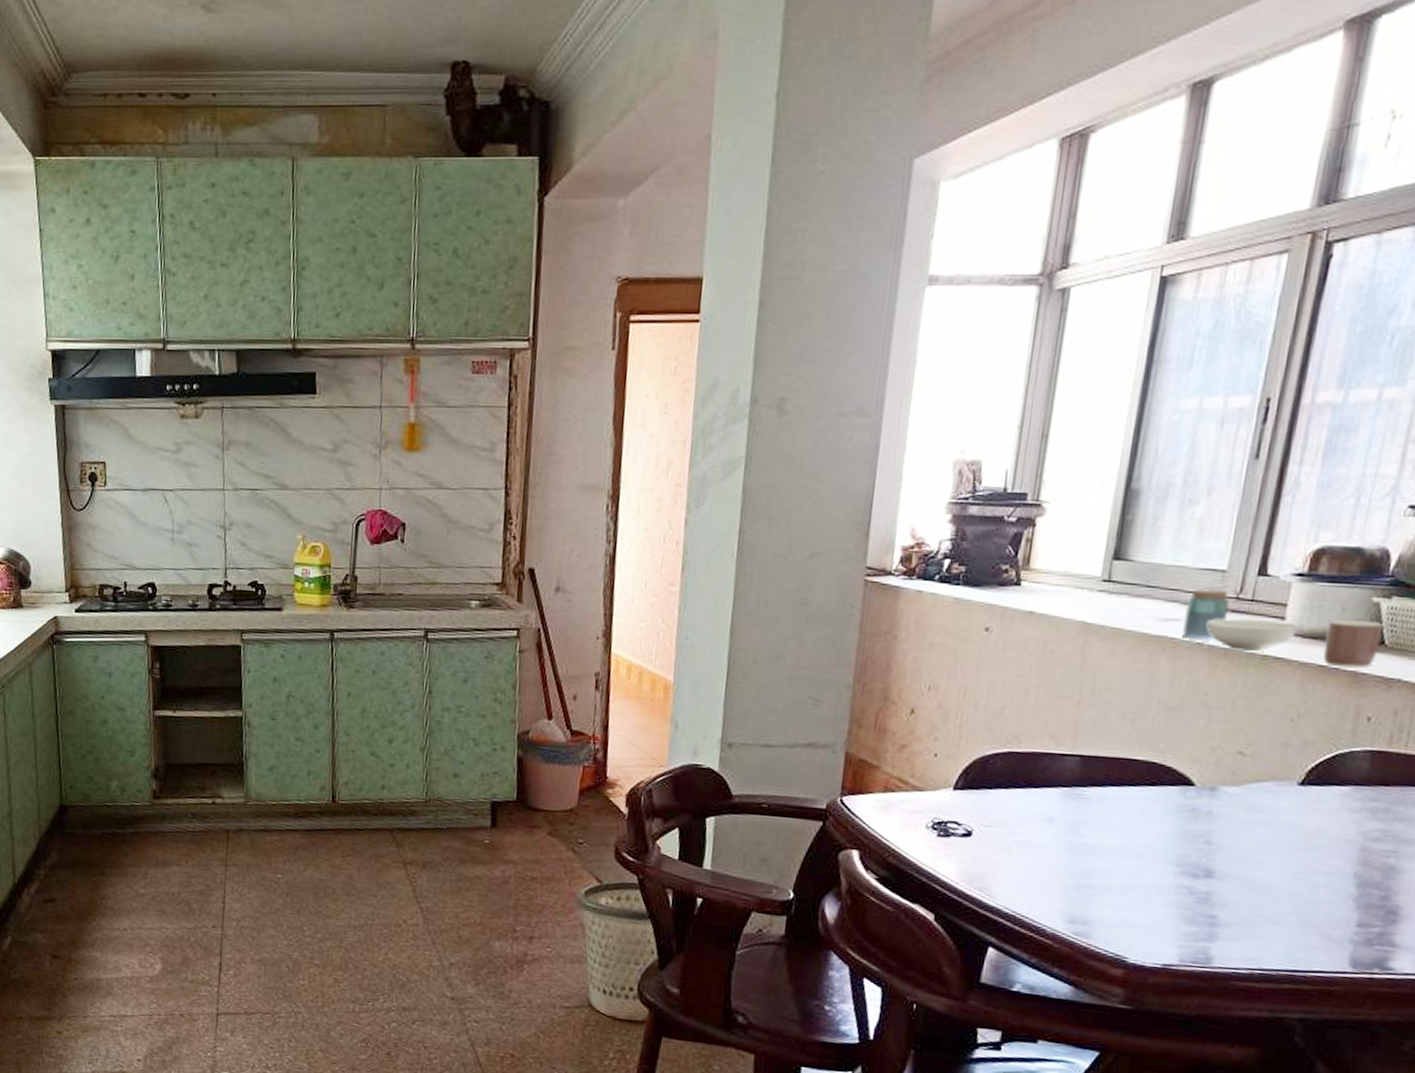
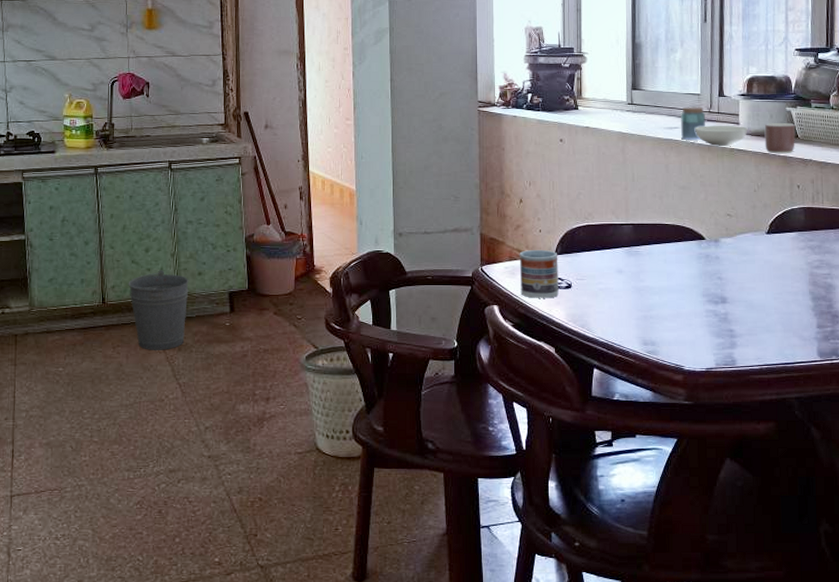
bucket: none [364,766,442,866] -> present [128,270,189,350]
cup: none [894,780,958,848] -> present [519,249,559,298]

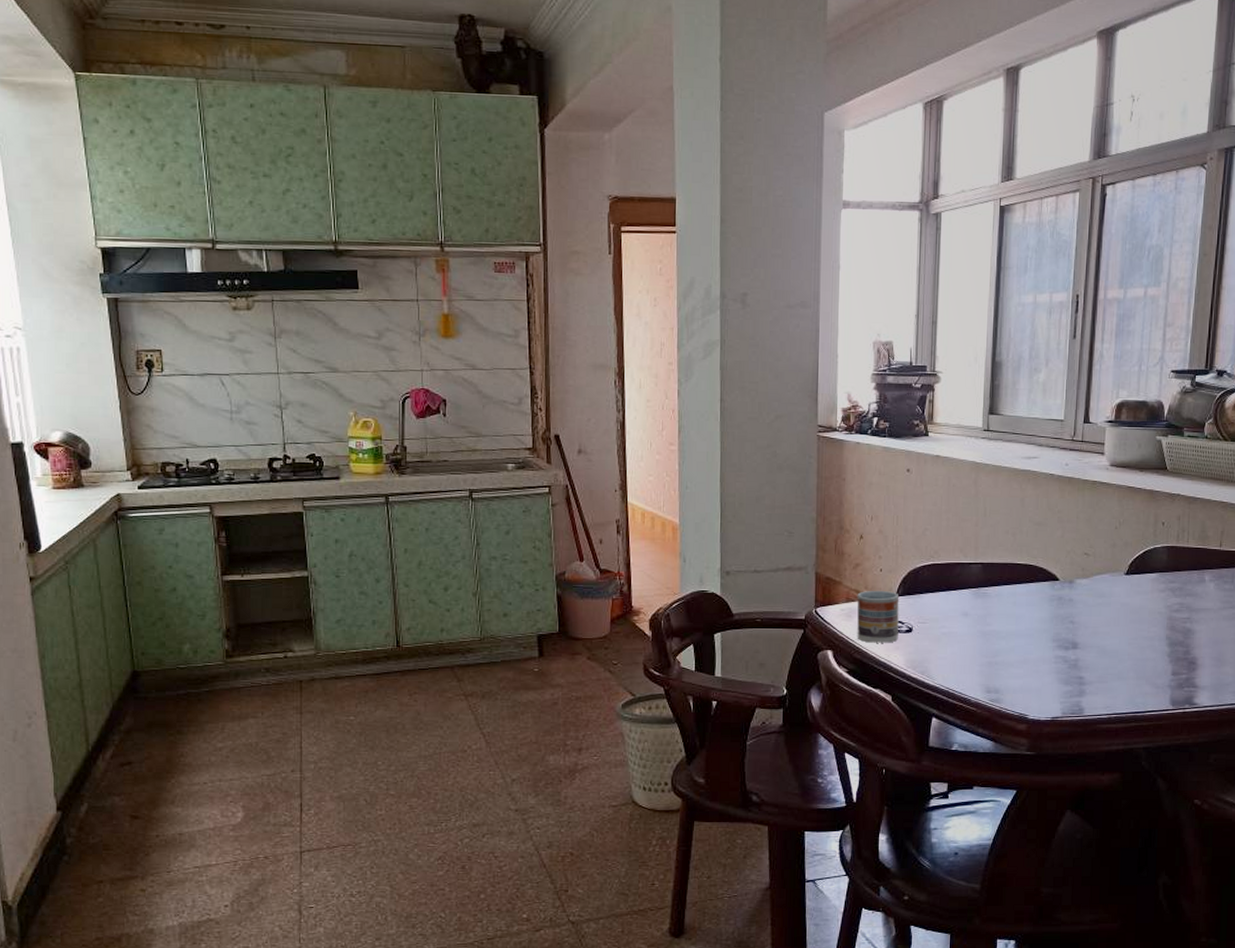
bucket: present [128,270,189,350] -> none [425,610,493,698]
peanut butter: present [680,107,706,140] -> none [1040,434,1068,471]
bowl: present [694,126,748,146] -> none [1055,455,1113,478]
mug: present [764,123,796,154] -> none [1130,453,1165,488]

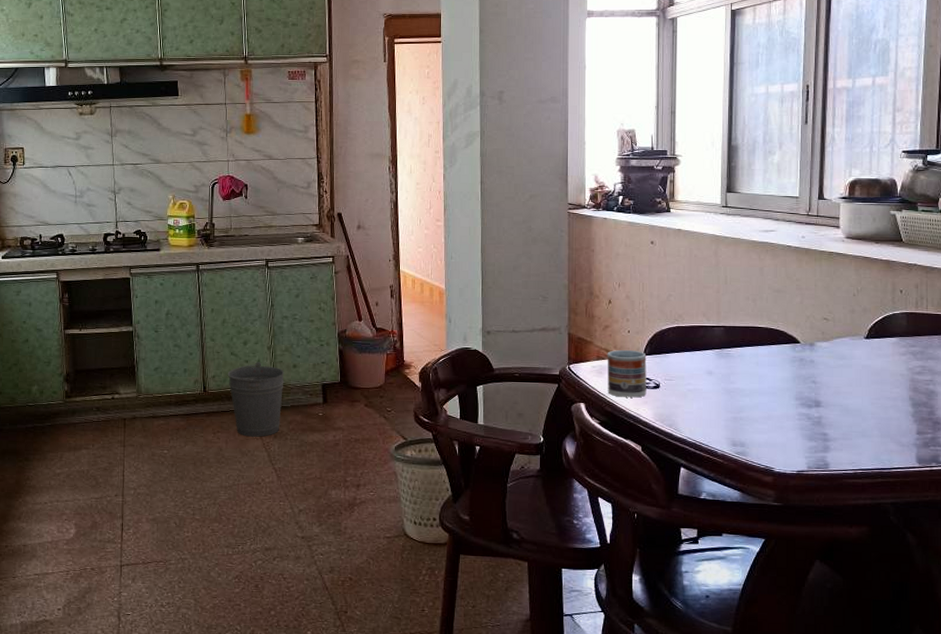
bucket: none [425,610,493,698] -> present [227,362,285,437]

